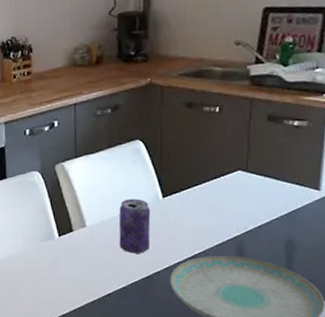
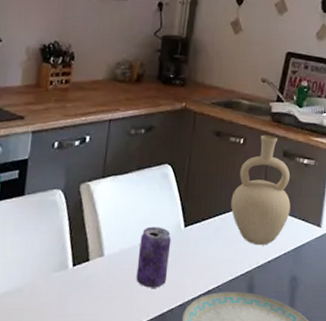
vase: none [211,100,281,212] -> present [231,134,291,246]

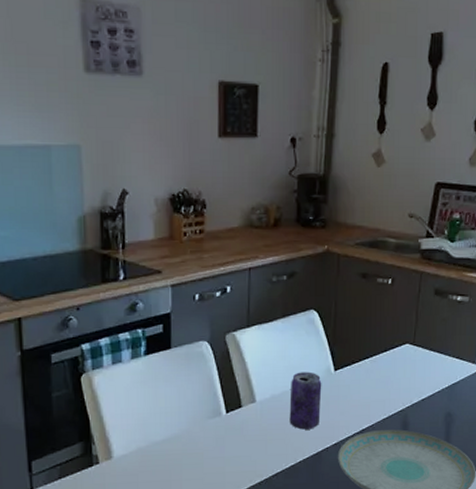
vase: present [231,134,291,246] -> none [381,273,444,385]

